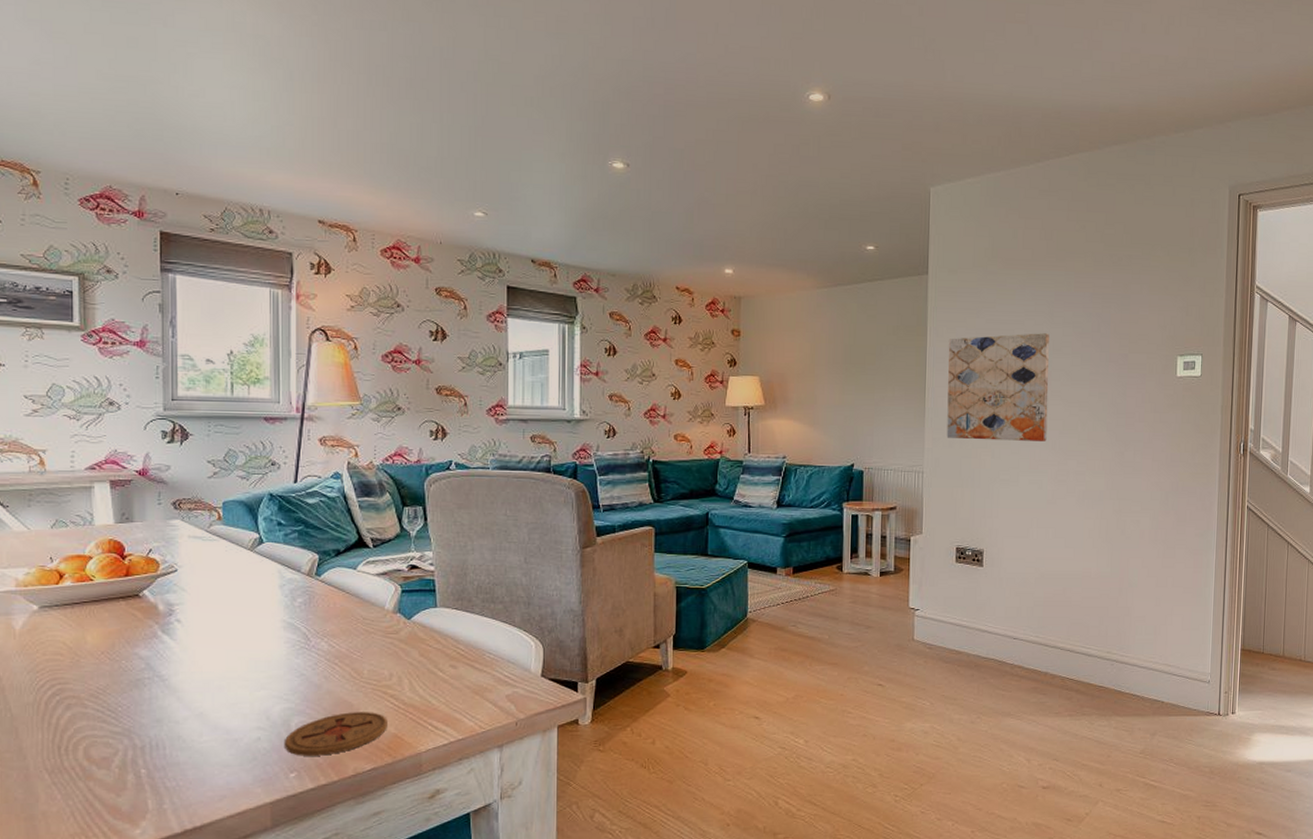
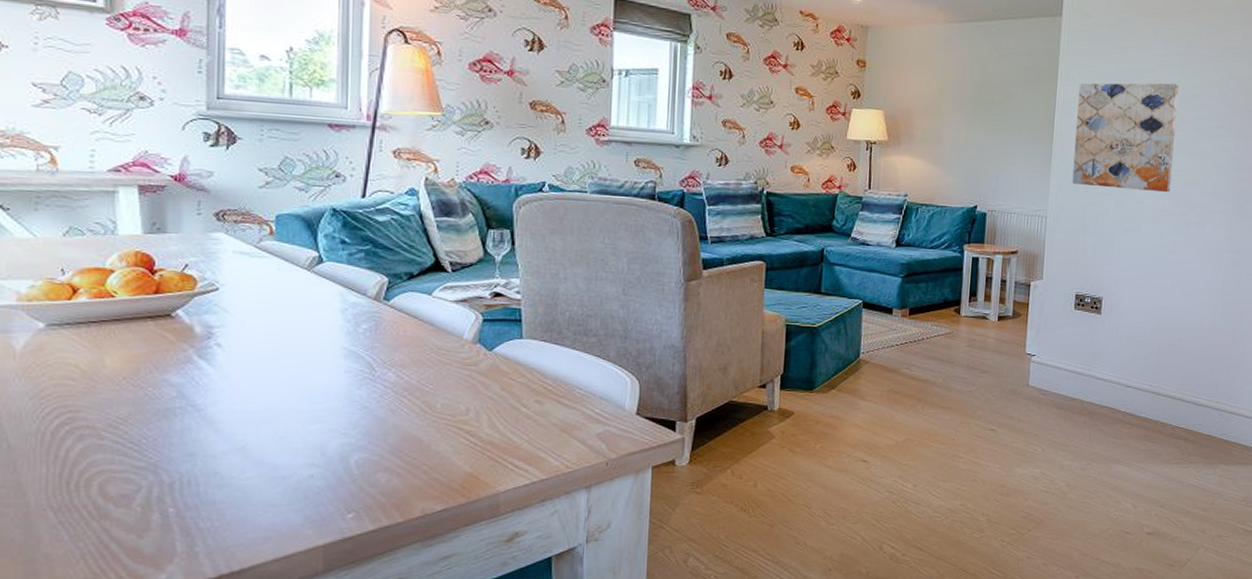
coaster: present [285,712,387,756] -> none [342,449,462,495]

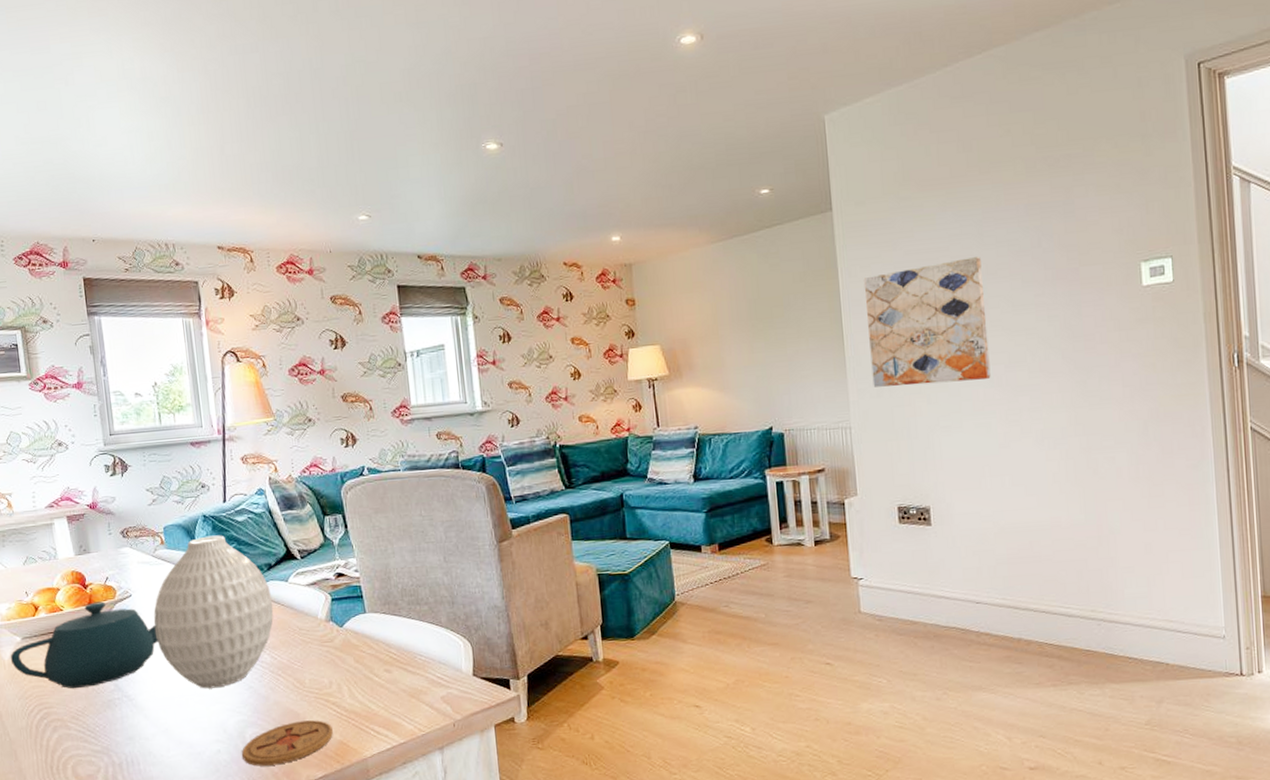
teapot: none [24,291,248,392] -> present [10,601,158,689]
vase: none [244,232,409,405] -> present [153,535,274,689]
coaster: none [342,449,462,495] -> present [242,720,333,766]

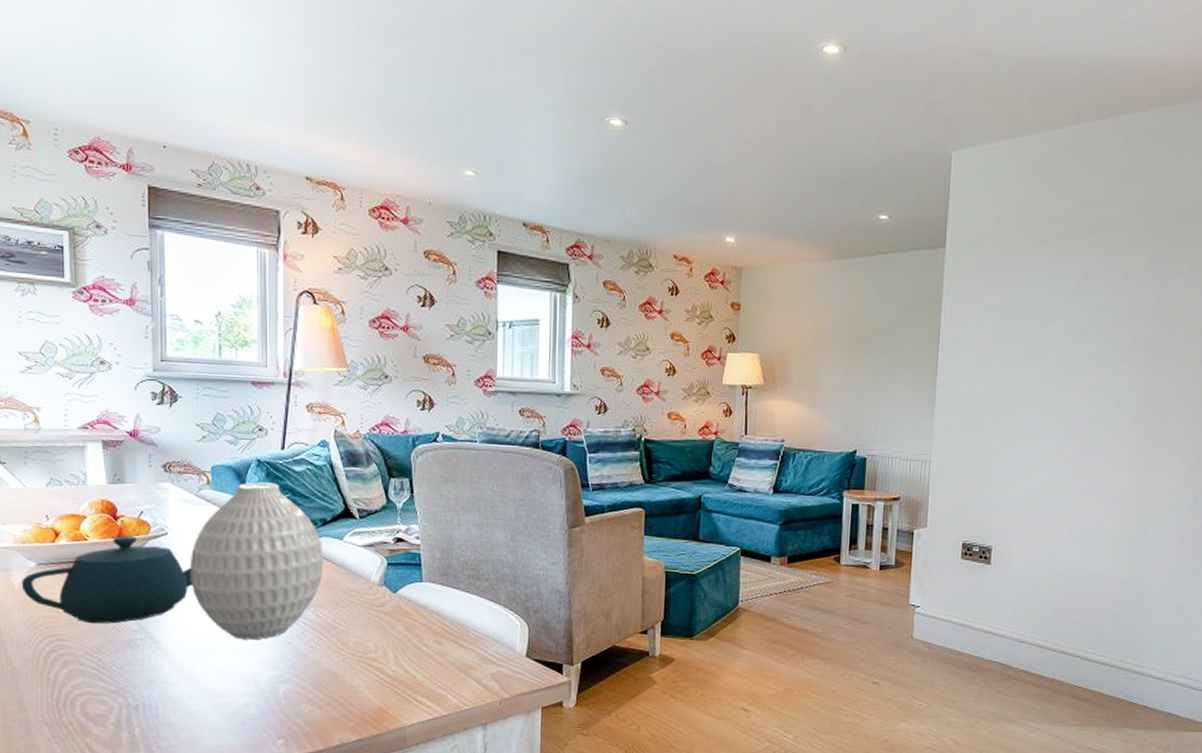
coaster: present [242,720,333,766] -> none [273,683,373,724]
wall art: present [863,257,991,387] -> none [957,315,1076,433]

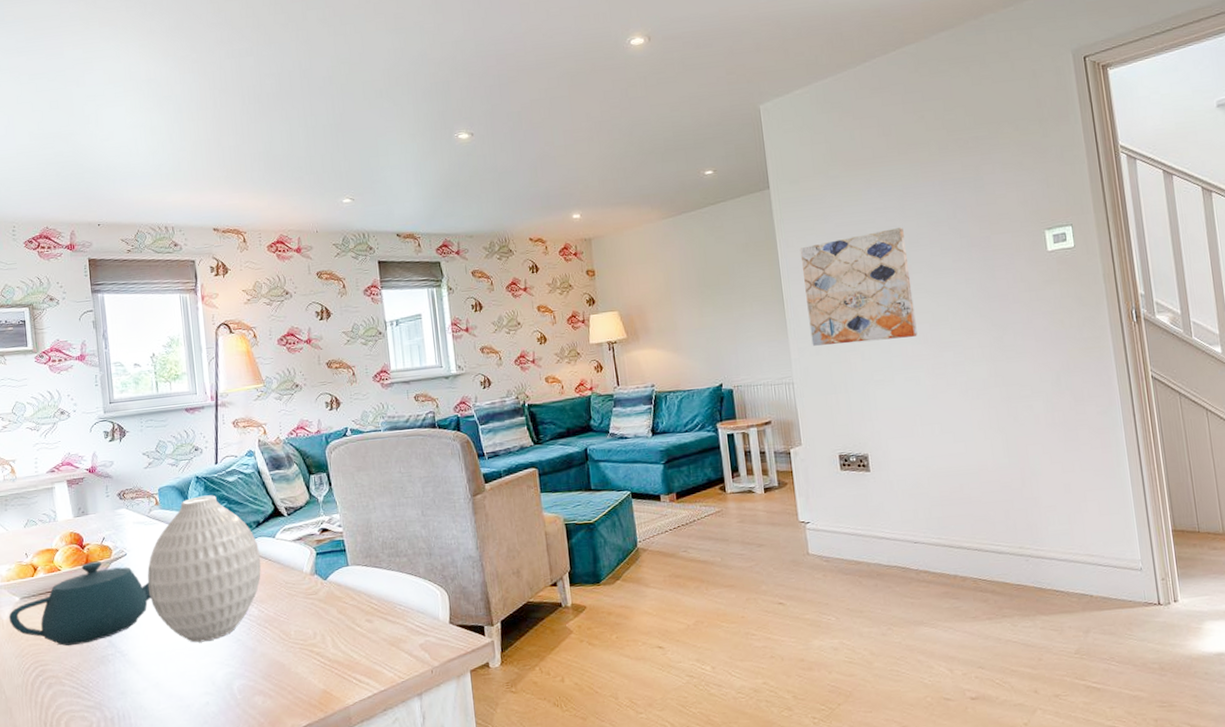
wall art: none [957,315,1076,433] -> present [799,227,918,346]

